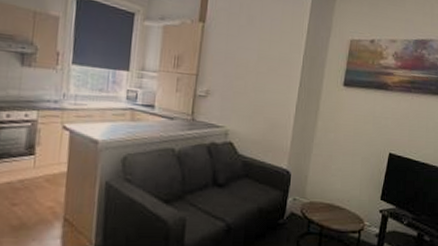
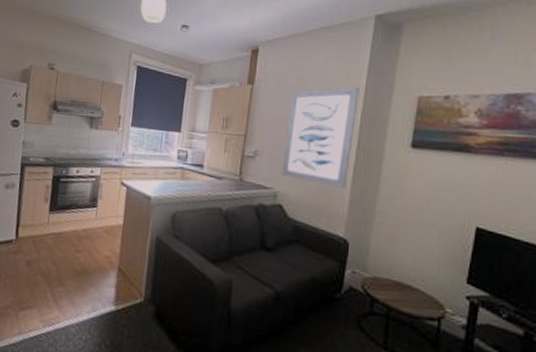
wall art: none [233,28,302,124] -> present [282,87,359,188]

